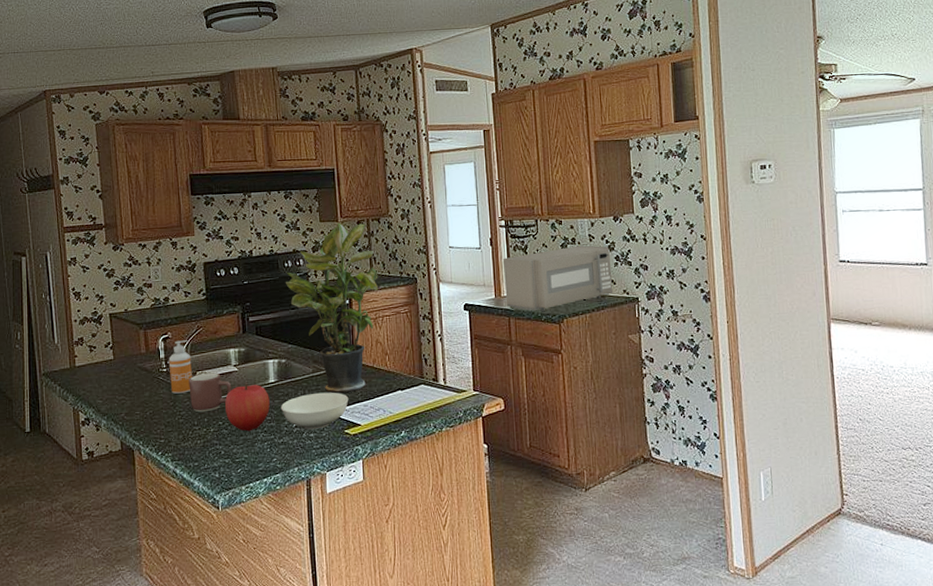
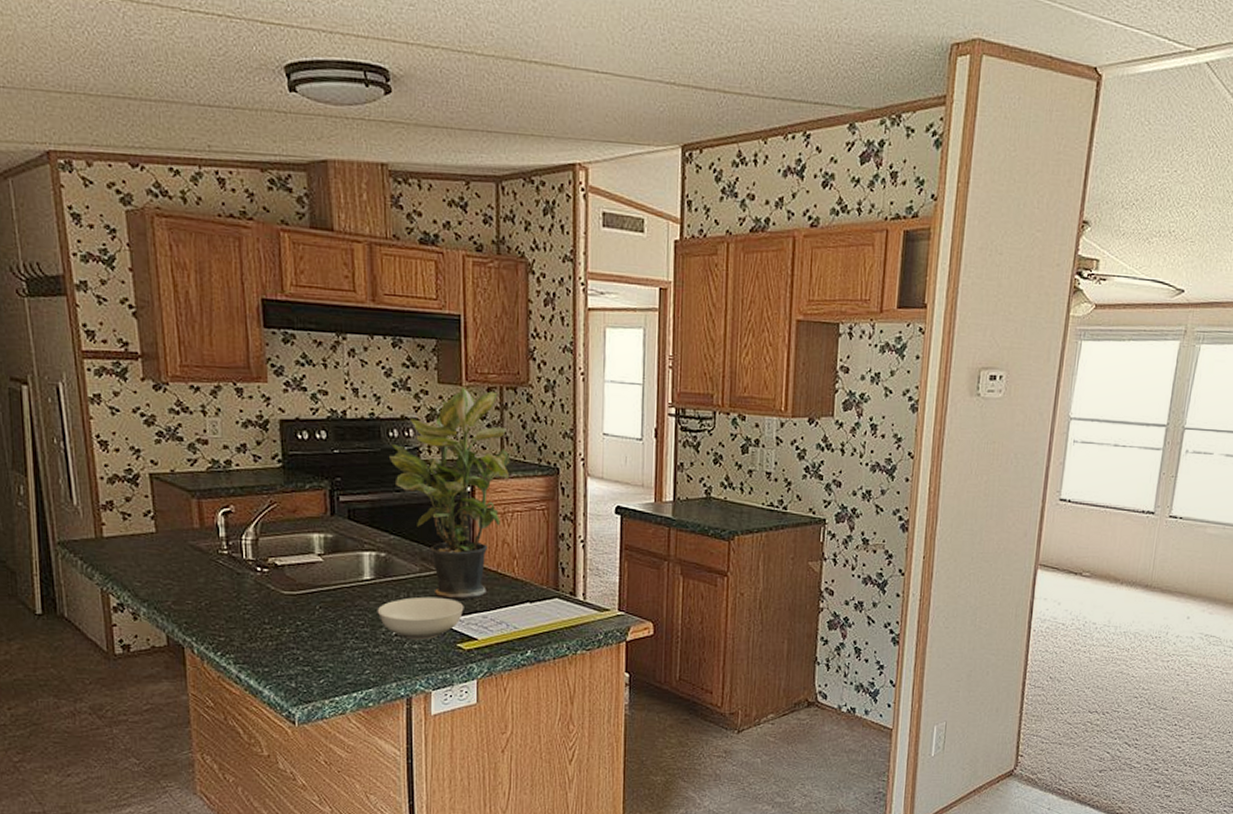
soap dispenser: present [168,340,192,394] -> none [231,517,262,583]
mug: present [189,373,232,413] -> none [258,561,315,609]
fruit: present [225,382,270,432] -> none [306,576,363,636]
microwave: present [502,245,612,312] -> none [667,449,799,525]

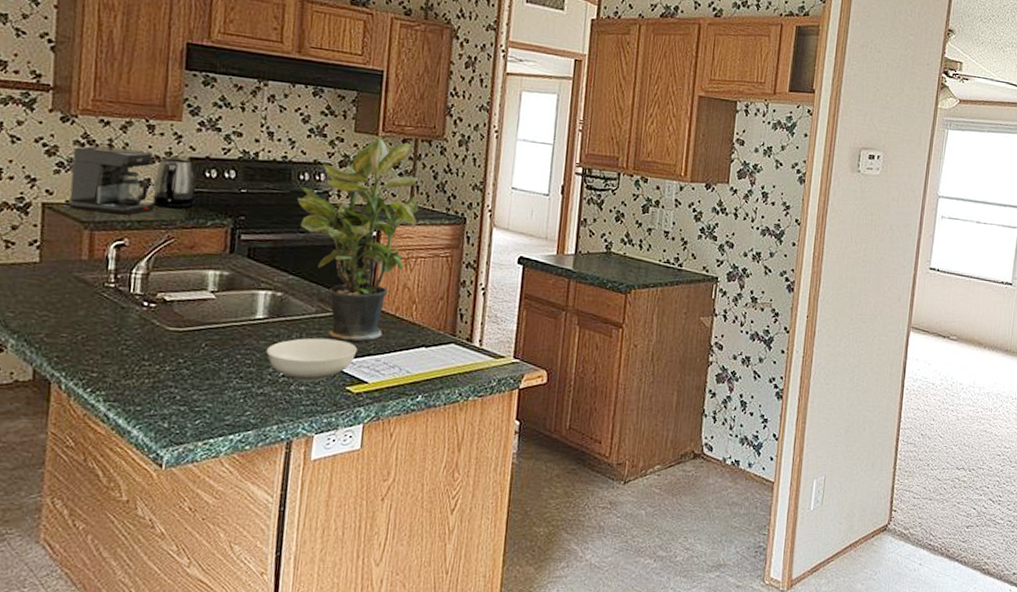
coffee maker: none [170,413,254,482] -> present [68,146,155,215]
kettle: none [250,420,290,473] -> present [152,156,194,209]

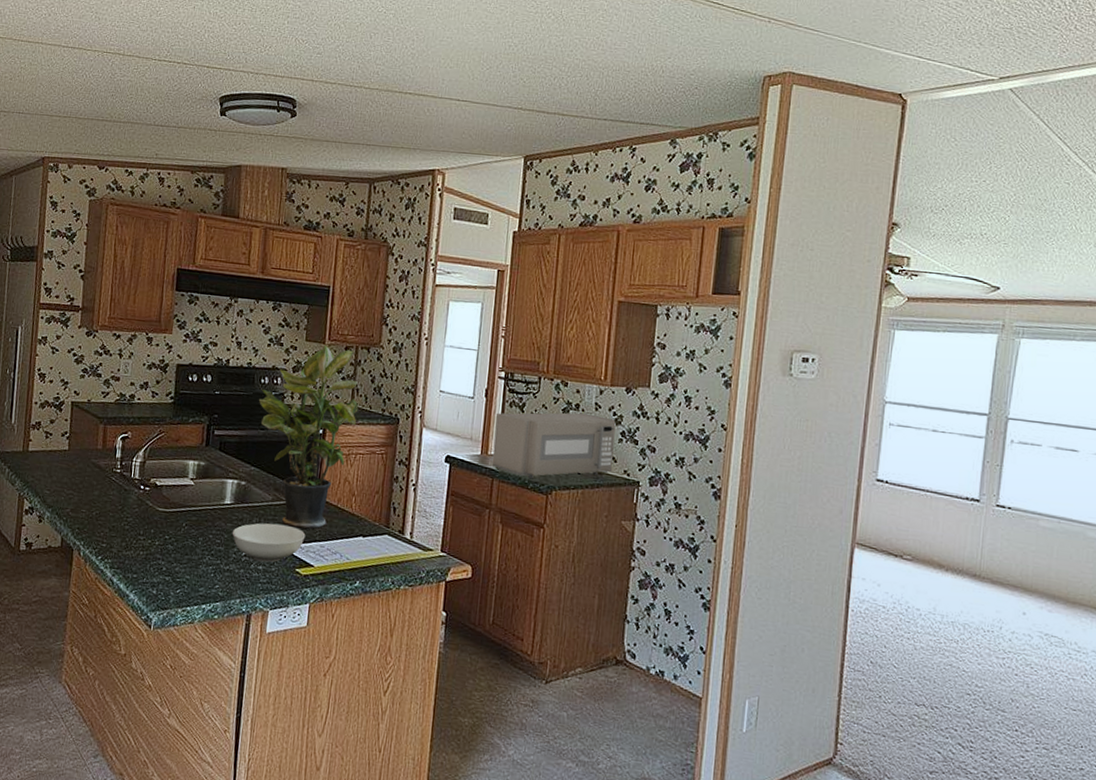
coffee maker: present [68,146,155,215] -> none [90,355,151,412]
kettle: present [152,156,194,209] -> none [149,363,180,408]
microwave: none [568,209,696,279] -> present [492,412,616,479]

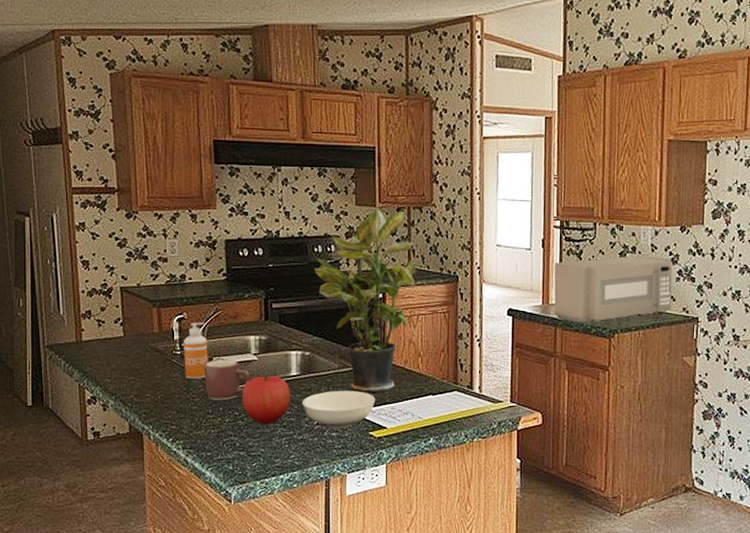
soap dispenser: none [122,442,148,499] -> present [183,322,208,379]
mug: none [139,481,185,523] -> present [204,359,250,401]
fruit: none [174,498,222,552] -> present [243,372,290,425]

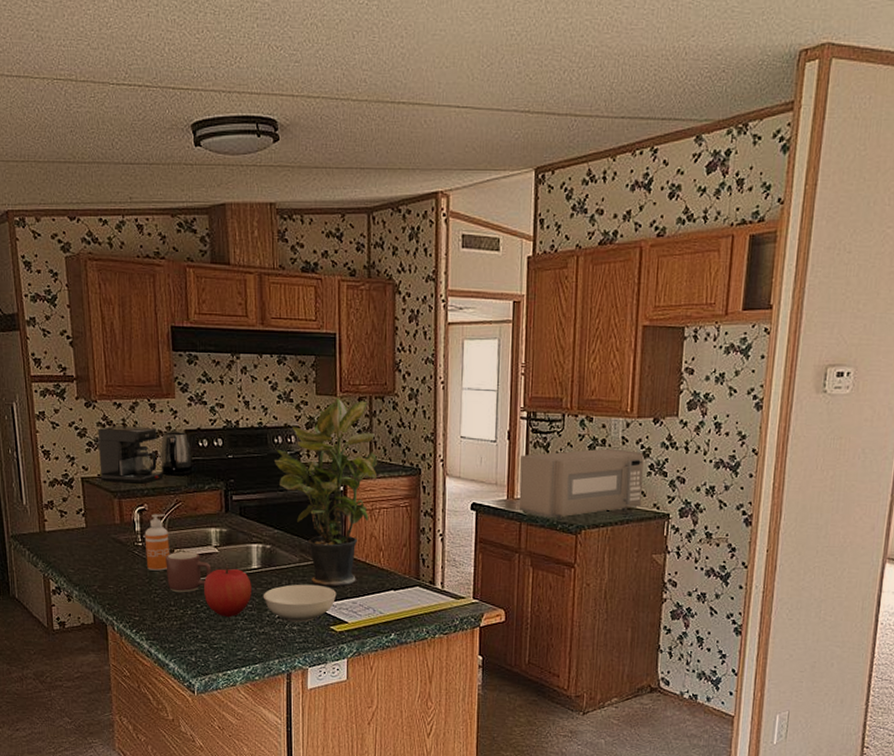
coffee maker: none [138,236,203,293] -> present [98,426,163,484]
kettle: none [201,240,232,285] -> present [160,430,192,476]

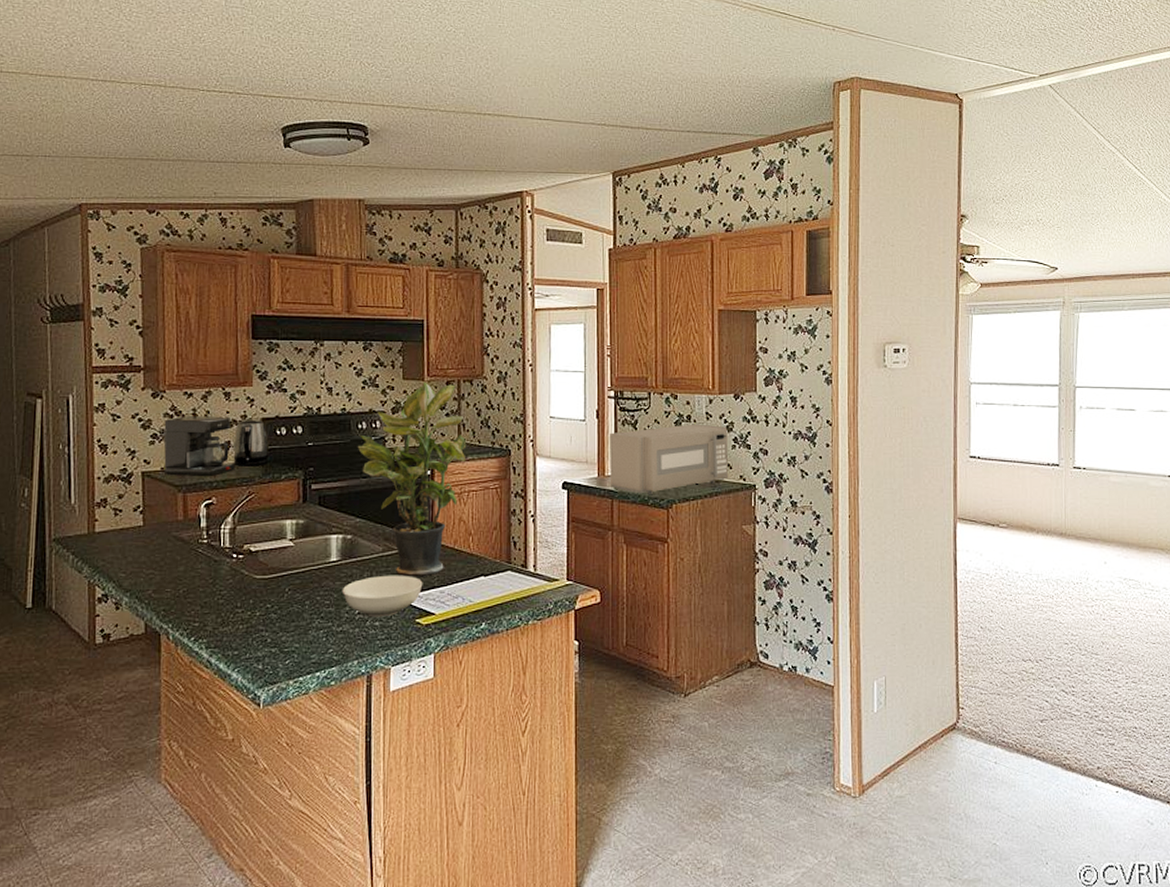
soap dispenser: present [144,514,169,571] -> none [210,507,239,569]
mug: present [166,552,212,593] -> none [233,547,285,593]
fruit: present [204,565,251,618] -> none [276,559,330,617]

